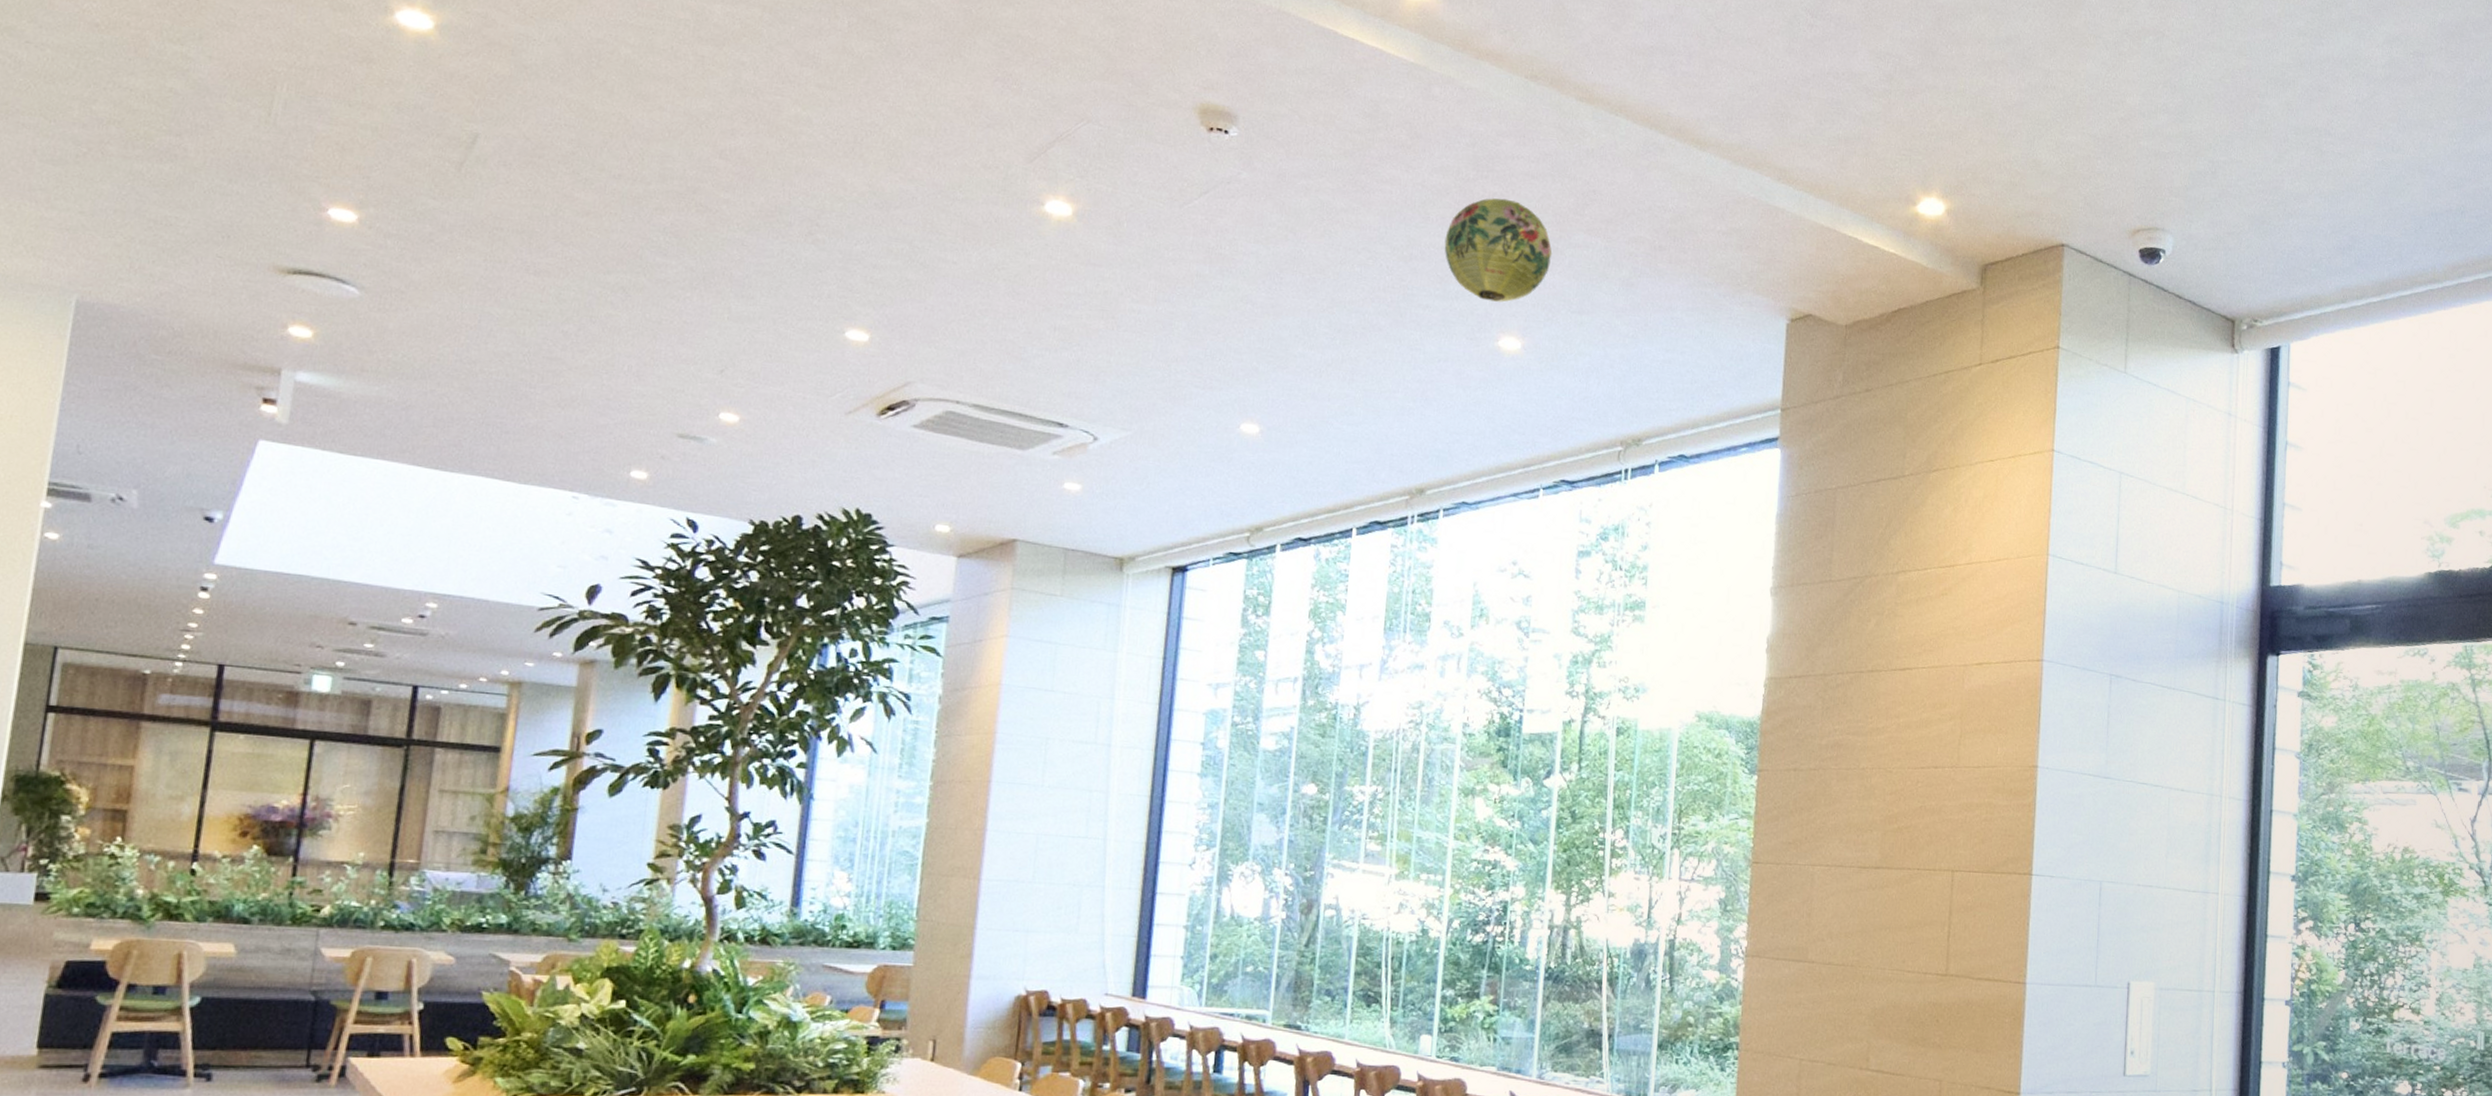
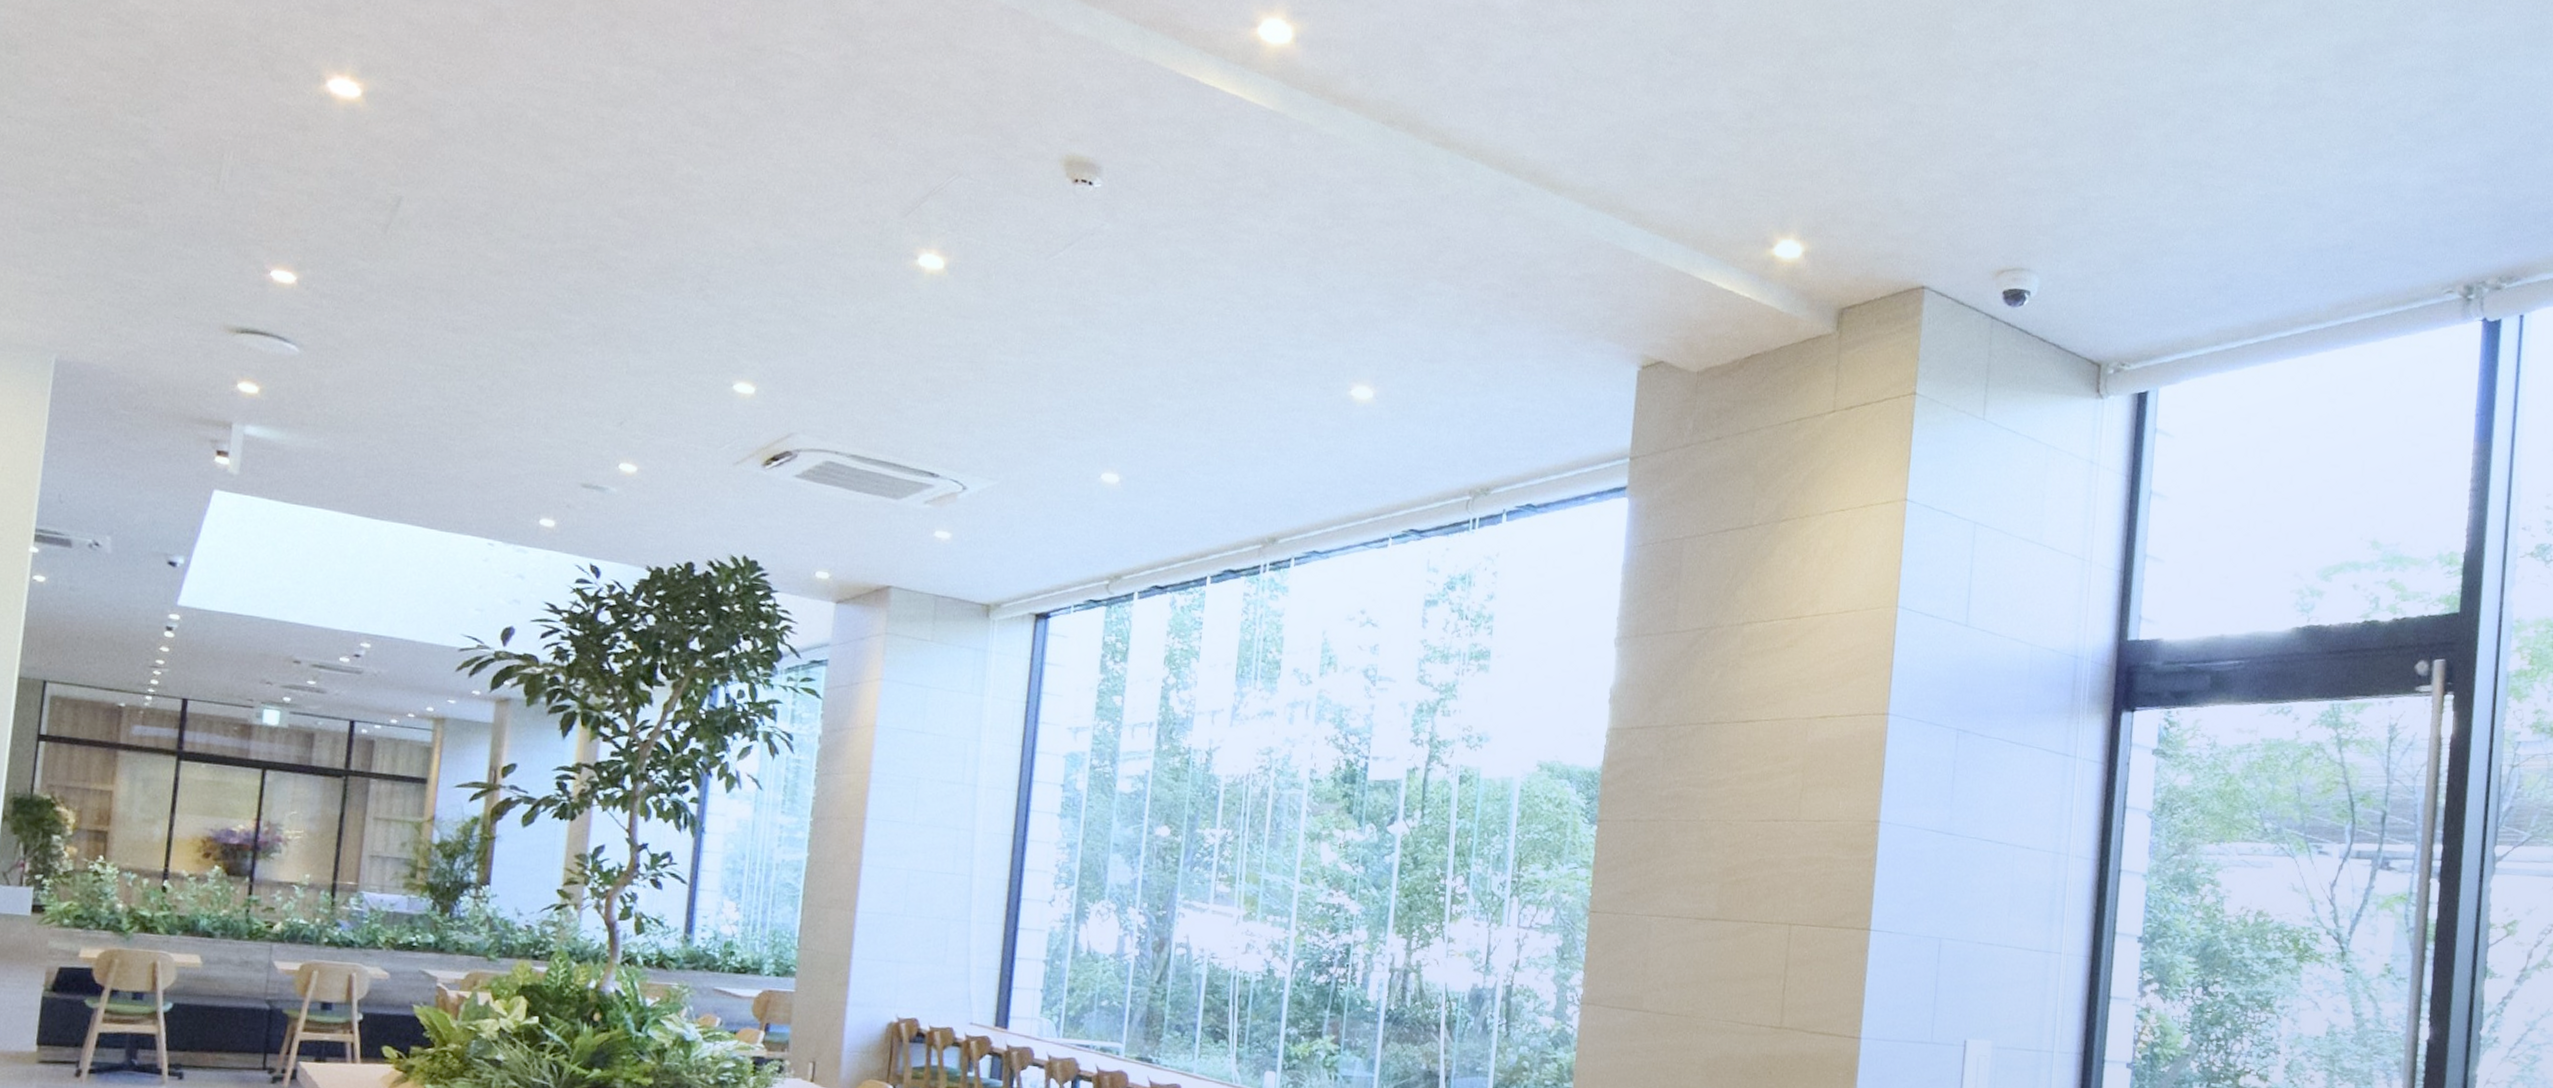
paper lantern: present [1444,198,1553,303] -> none [1299,246,1406,351]

